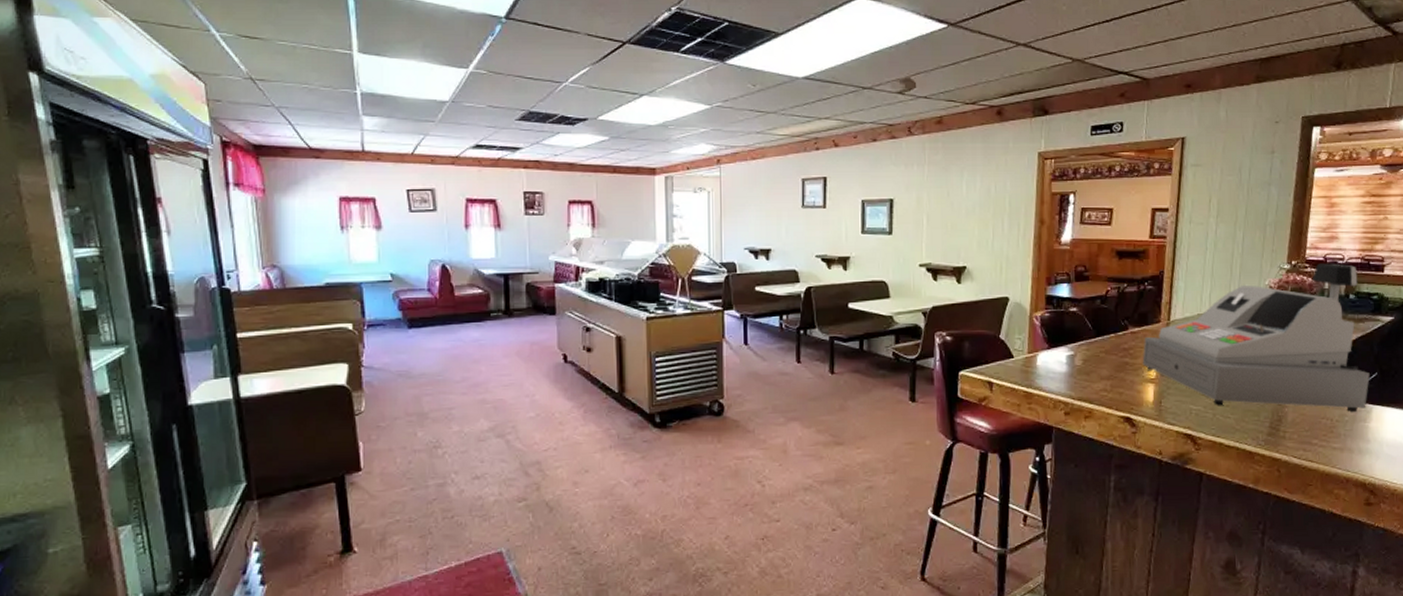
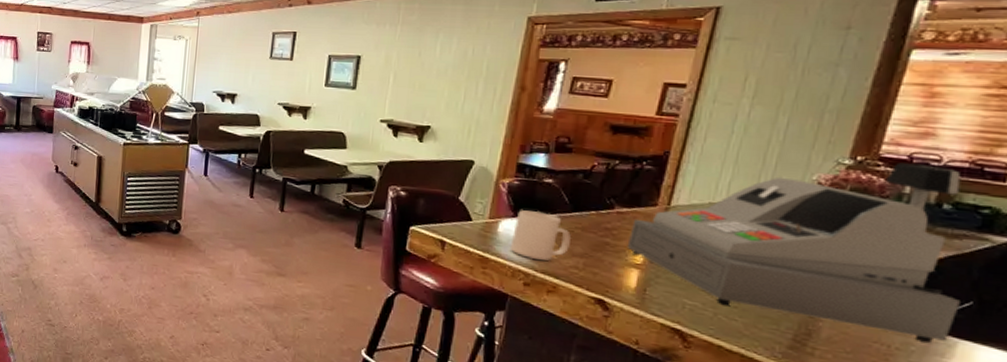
mug: none [1049,341,1099,387] -> present [510,210,572,261]

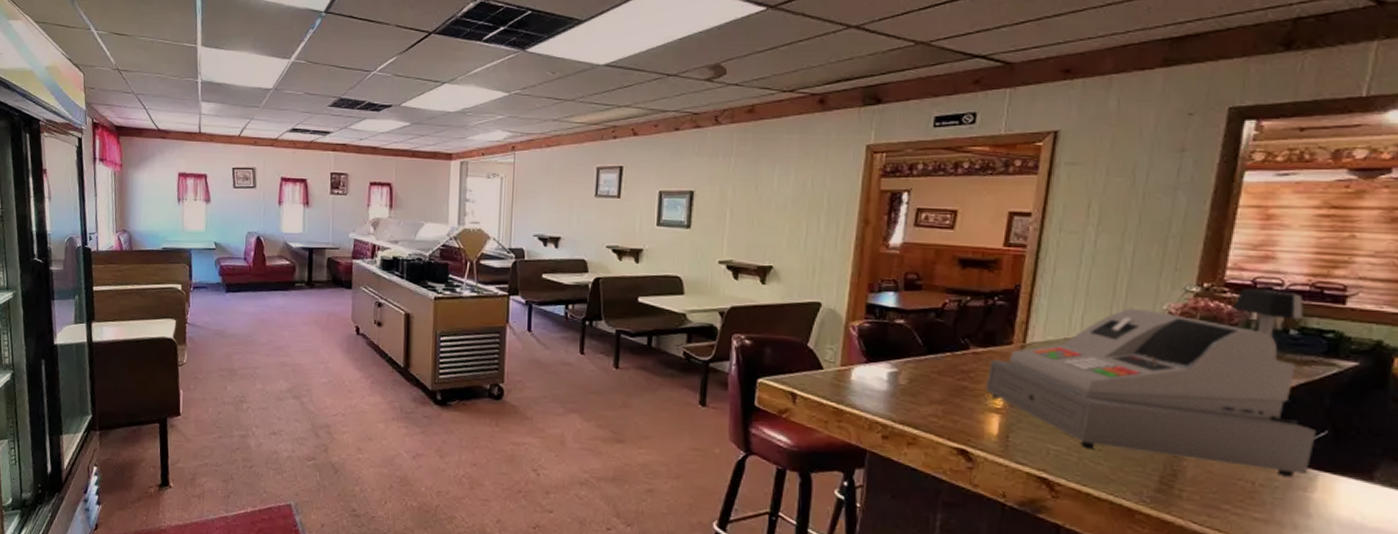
mug: present [510,210,572,261] -> none [865,355,929,409]

